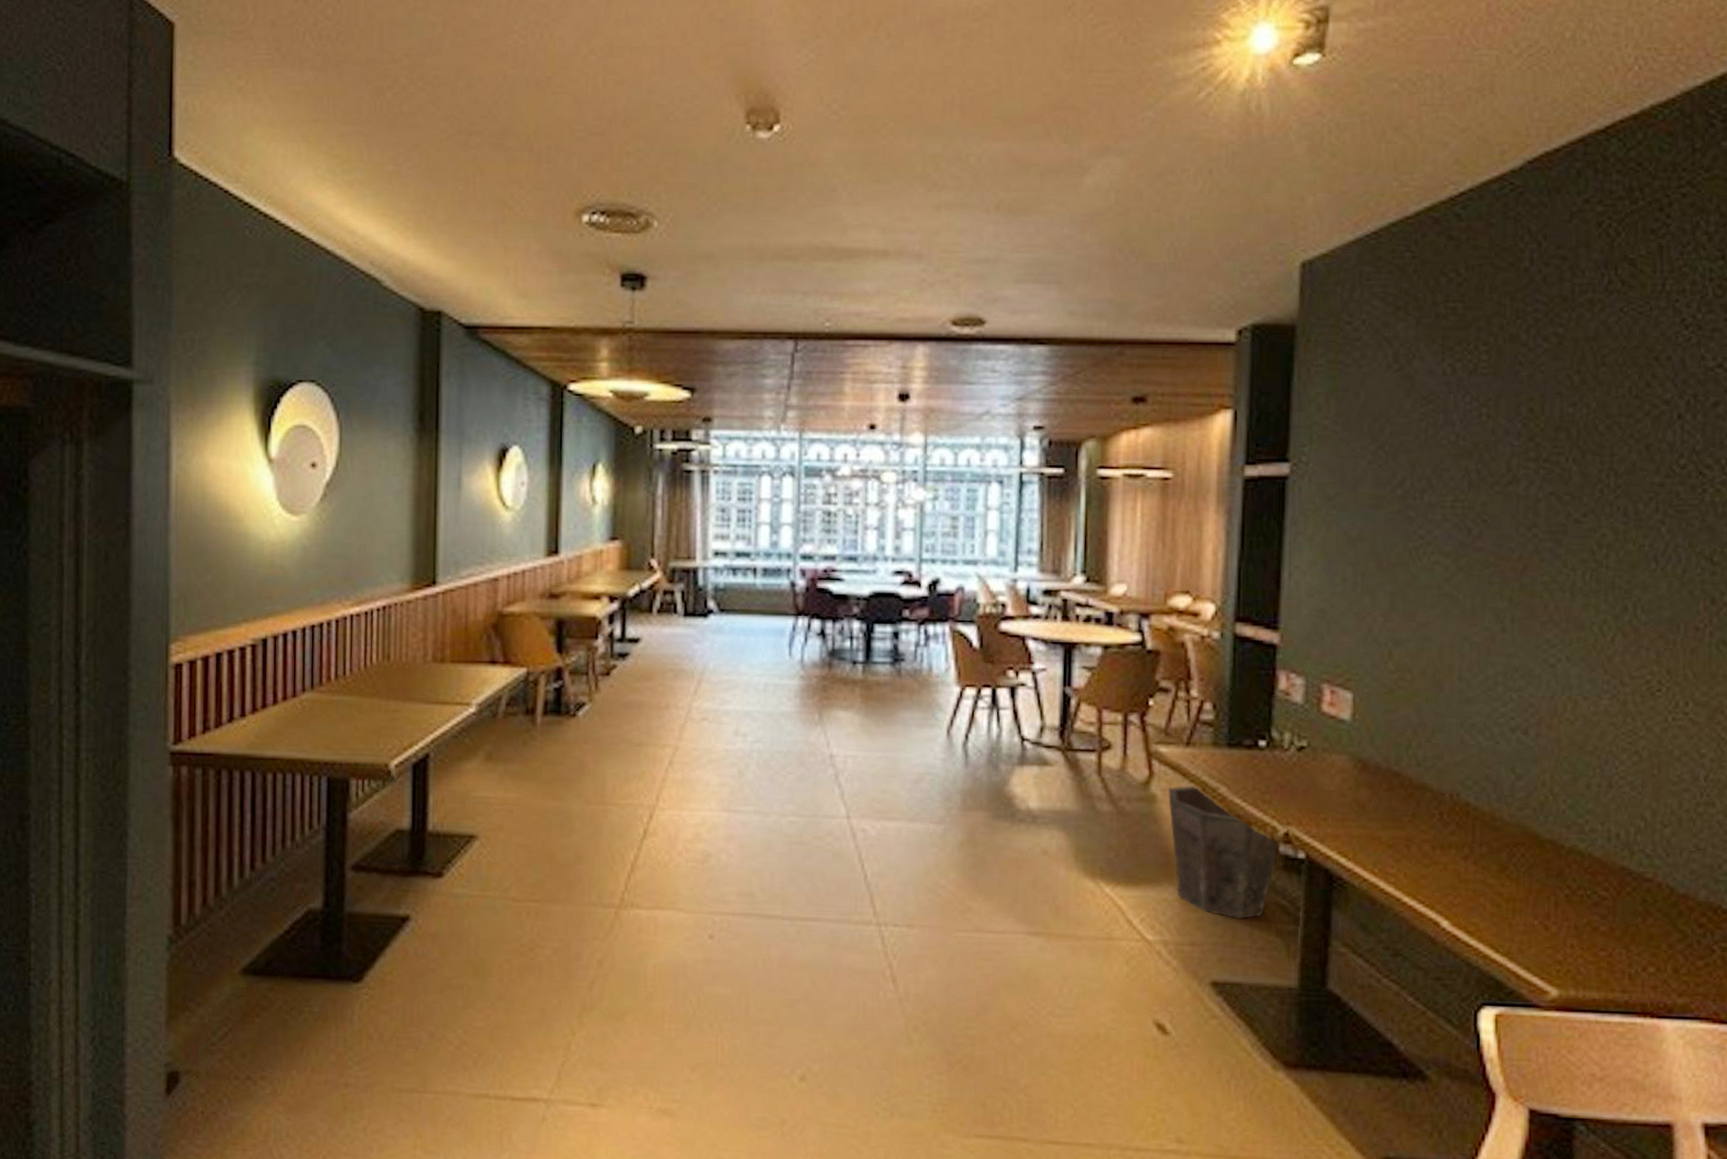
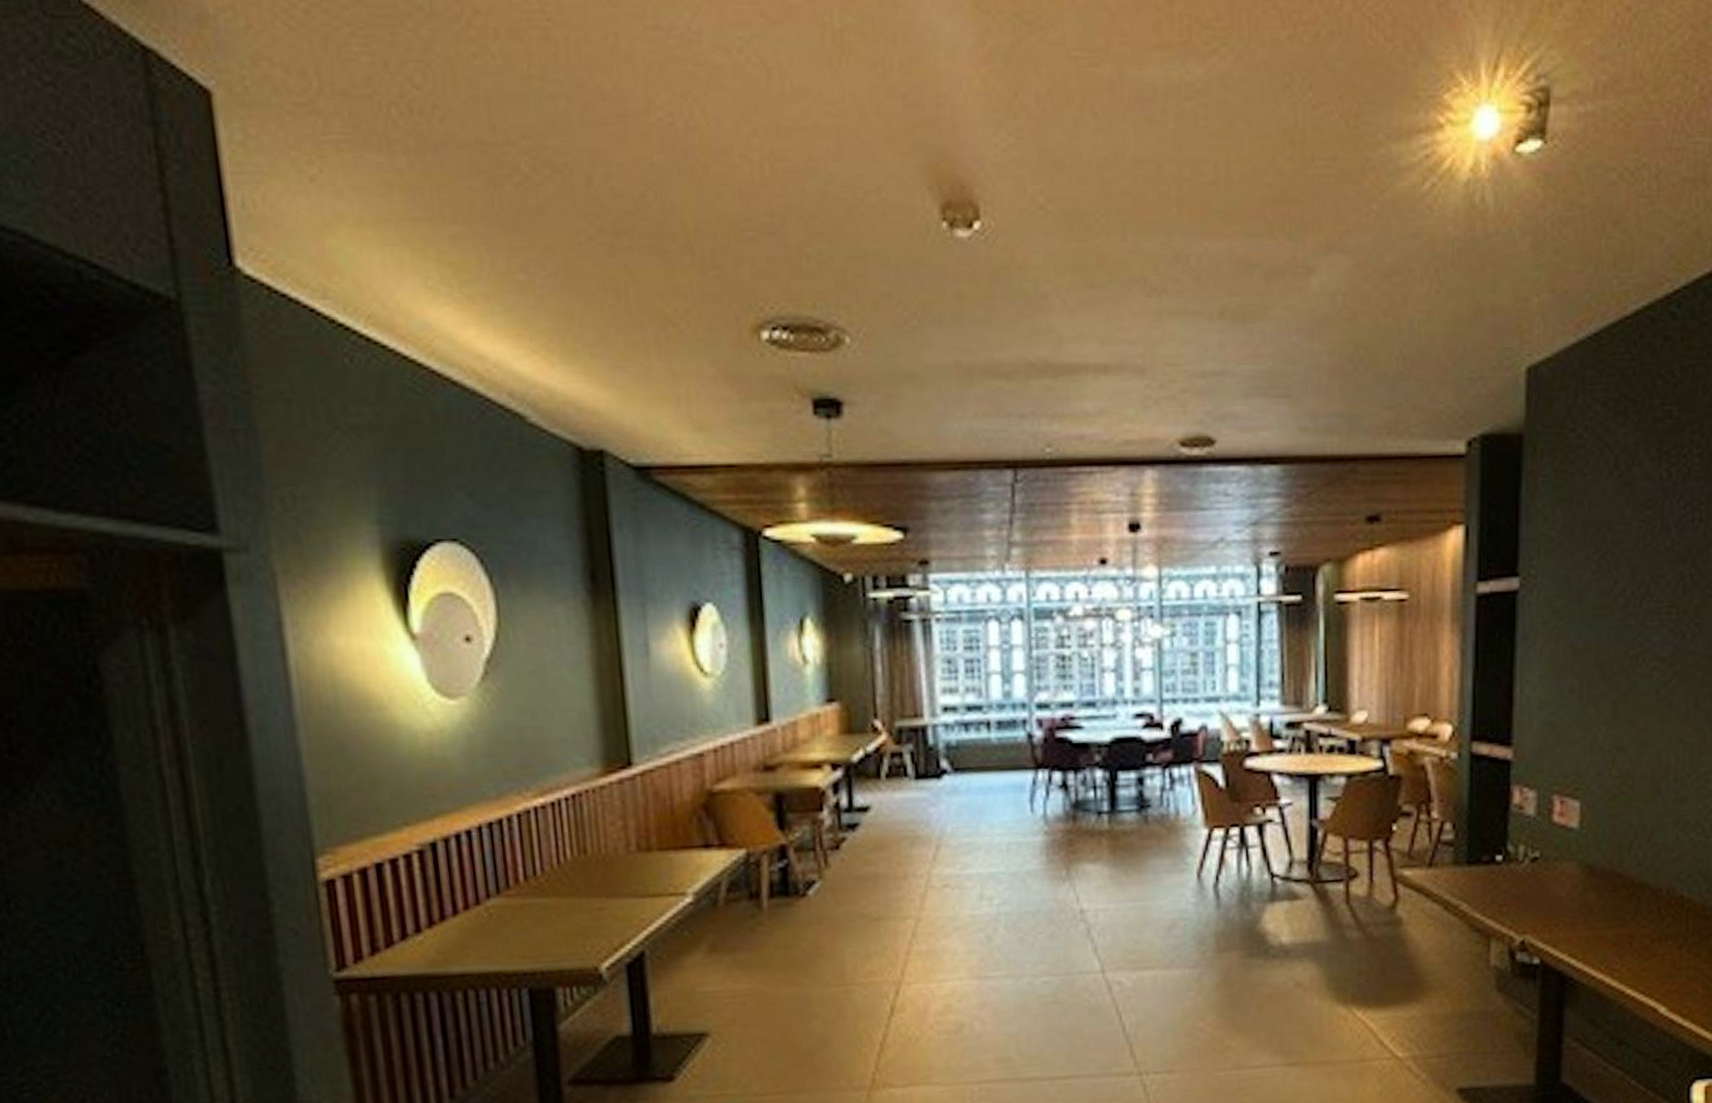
waste bin: present [1168,785,1280,920] -> none [1413,904,1516,1028]

